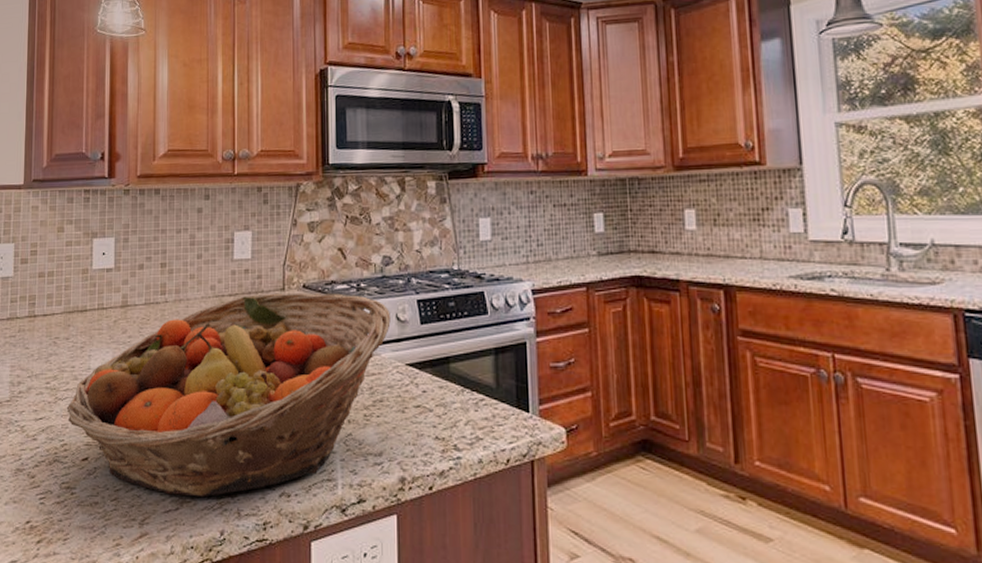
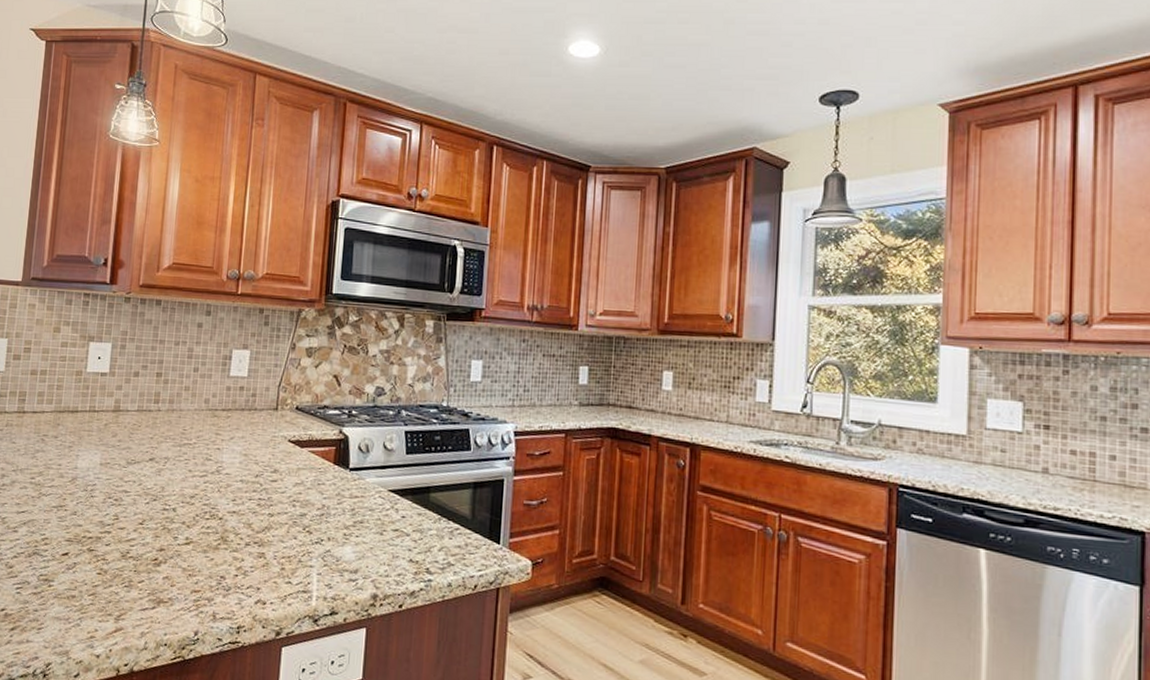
fruit basket: present [66,292,391,496] -> none [50,411,378,598]

